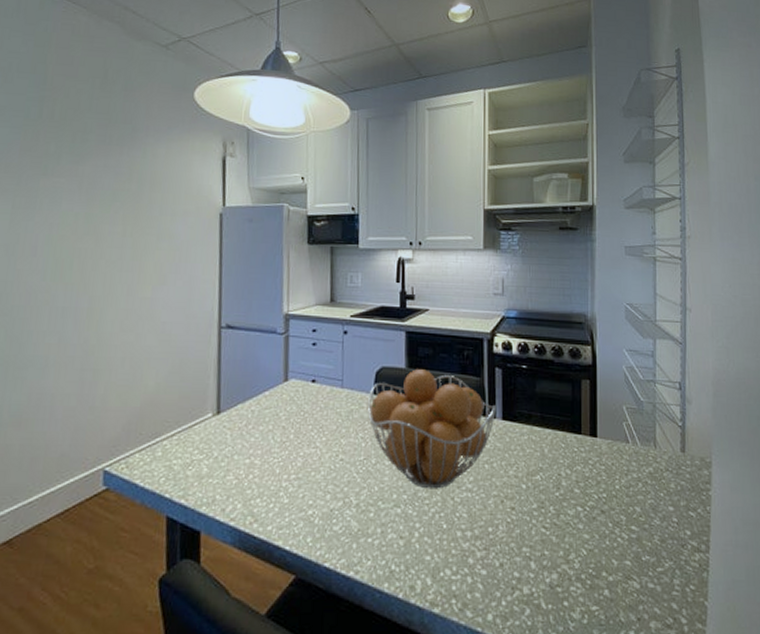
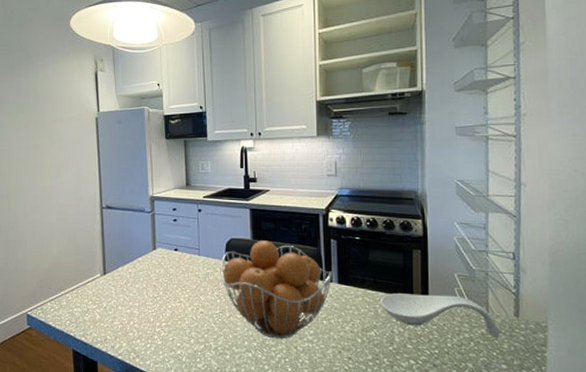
spoon rest: none [546,430,667,477] -> present [379,293,500,338]

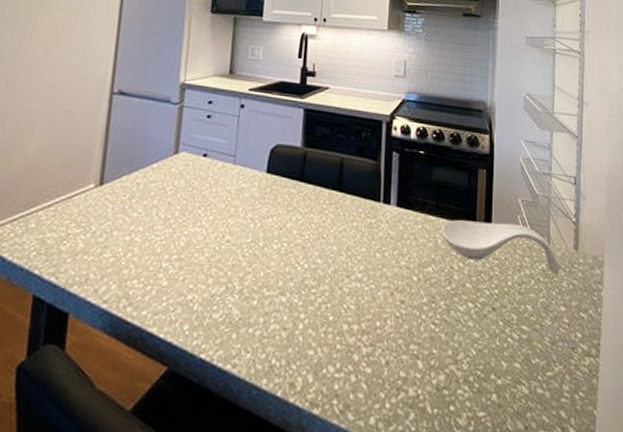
fruit basket: present [221,240,333,339] -> none [259,148,392,278]

